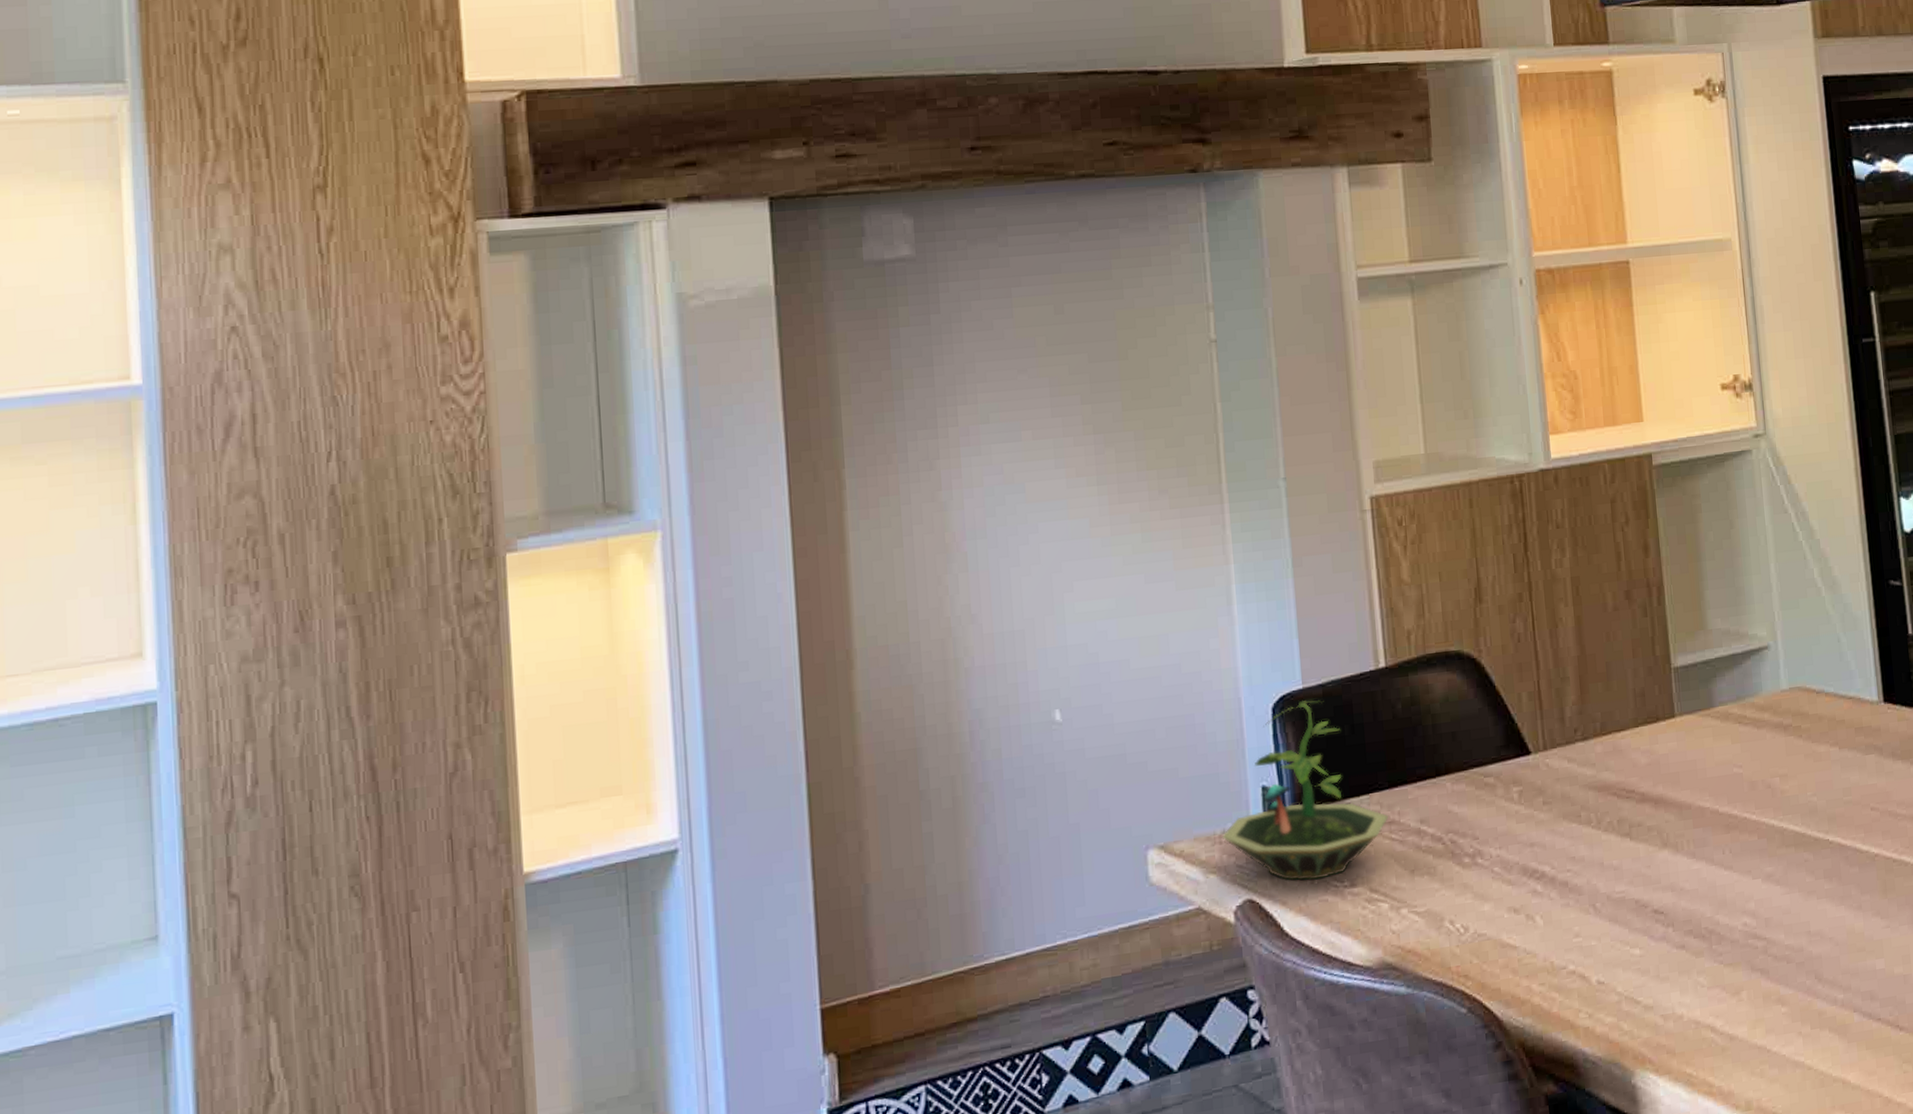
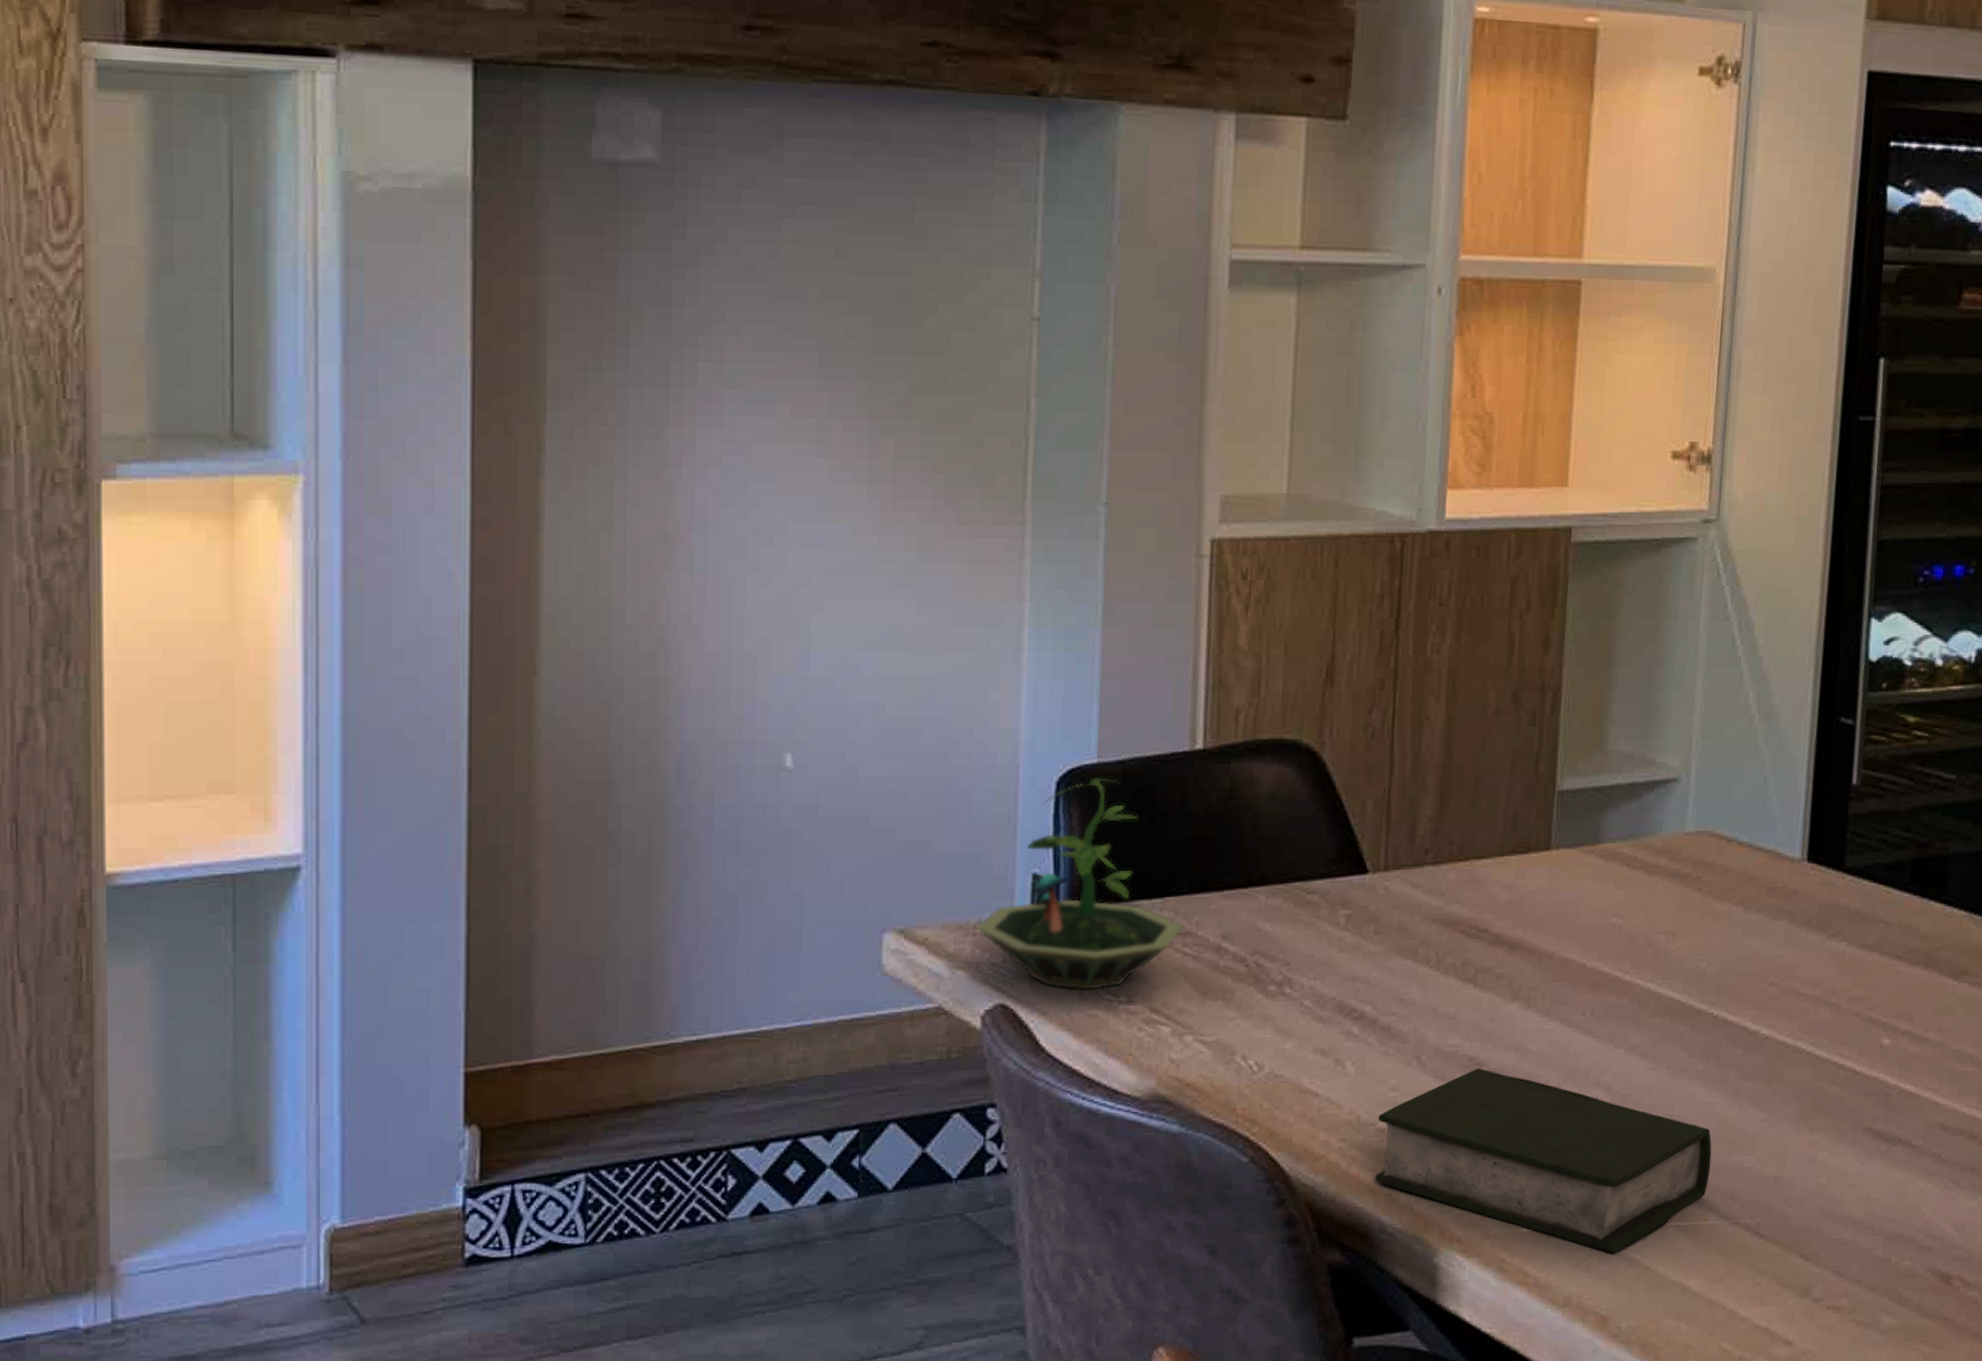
book: none [1568,909,1850,1059] -> present [1375,1068,1712,1254]

